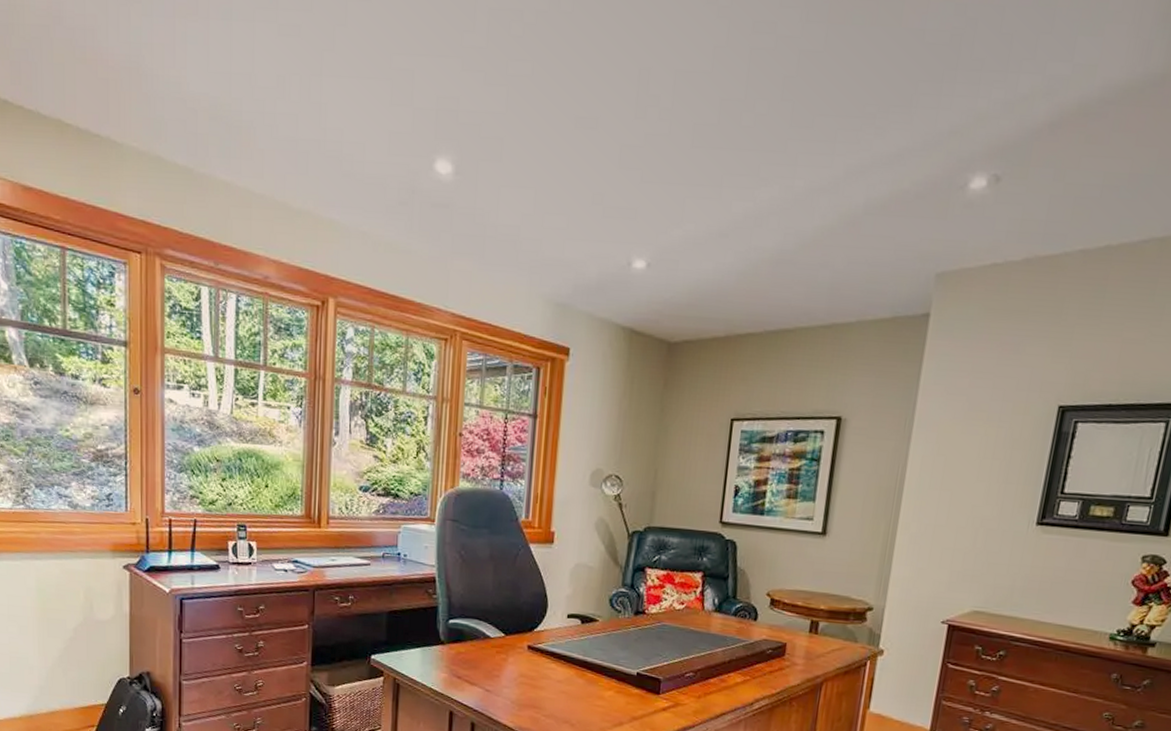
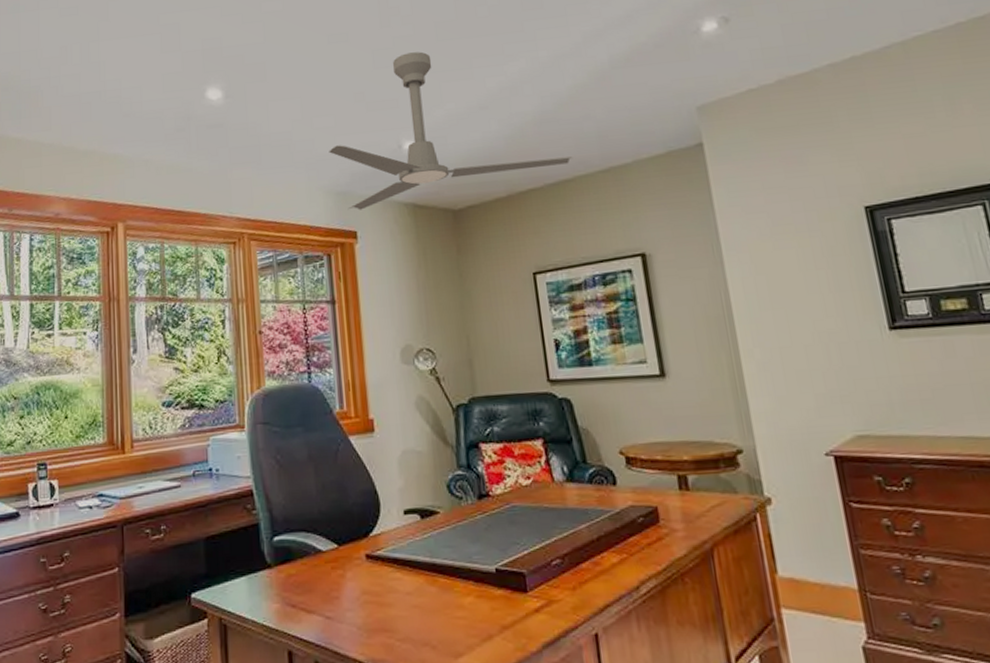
ceiling fan: none [555,155,800,327] -> present [329,51,573,210]

